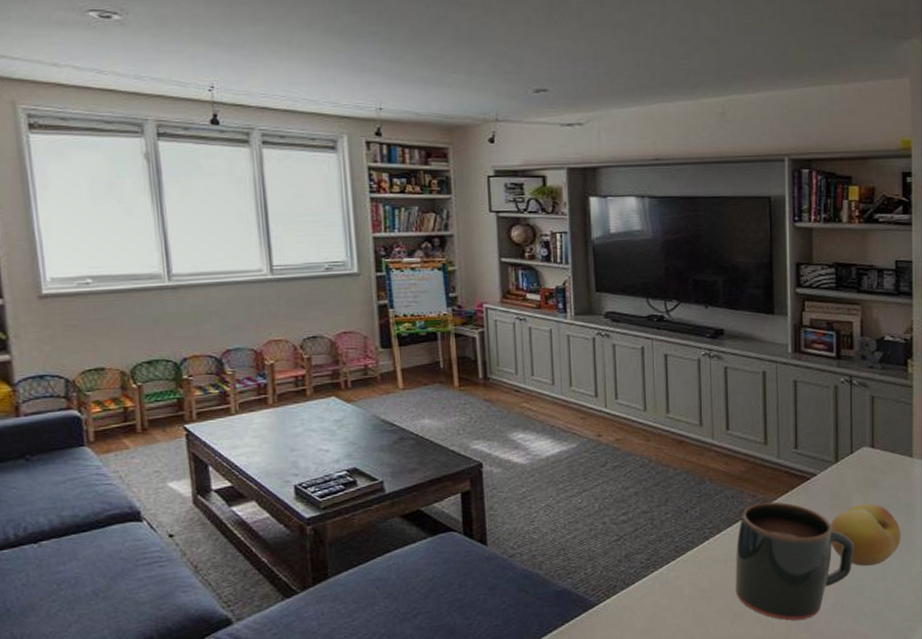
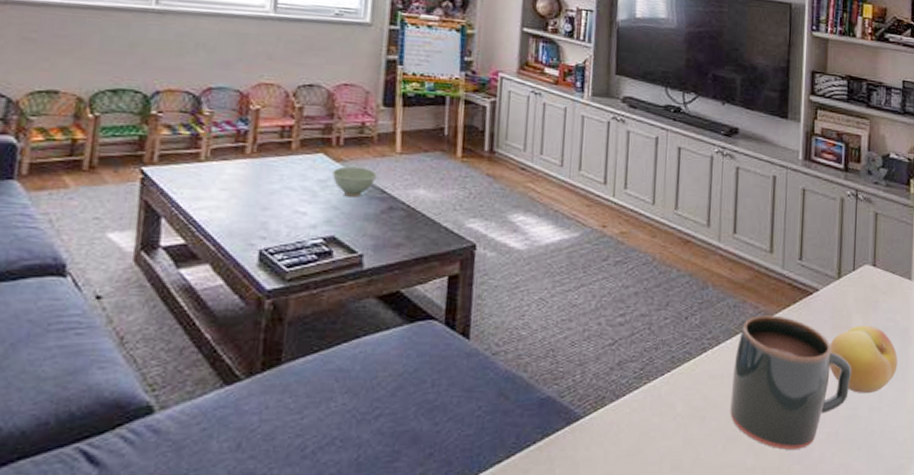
bowl: none [345,405,385,433] -> present [331,166,377,197]

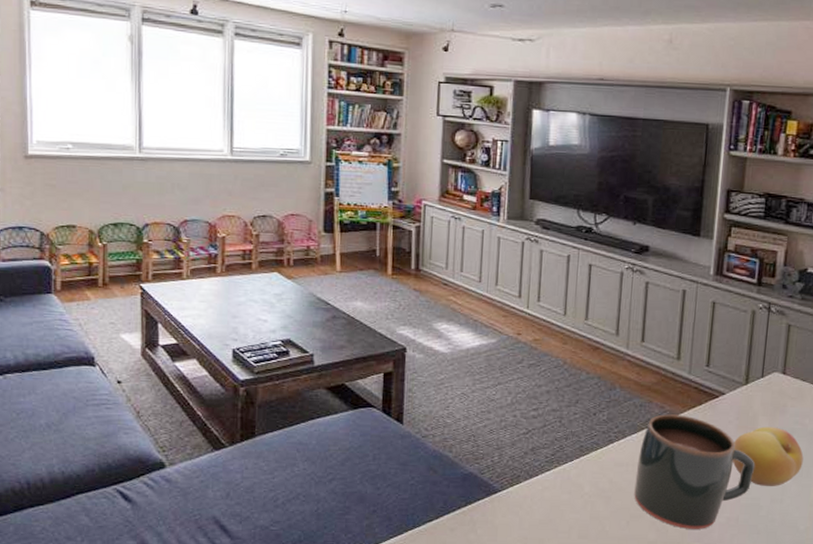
bowl: present [331,166,377,197] -> none [285,282,322,308]

